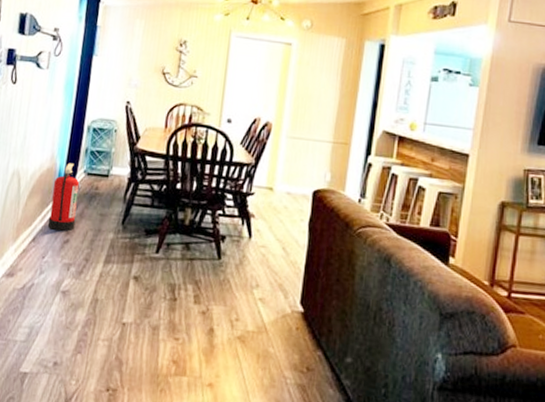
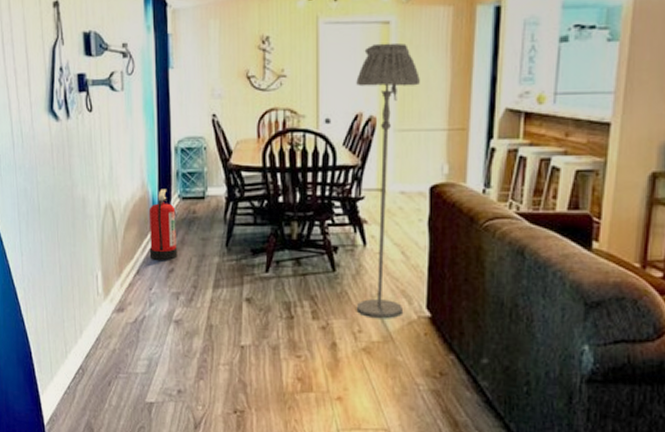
floor lamp: none [236,60,313,309] -> present [356,42,420,318]

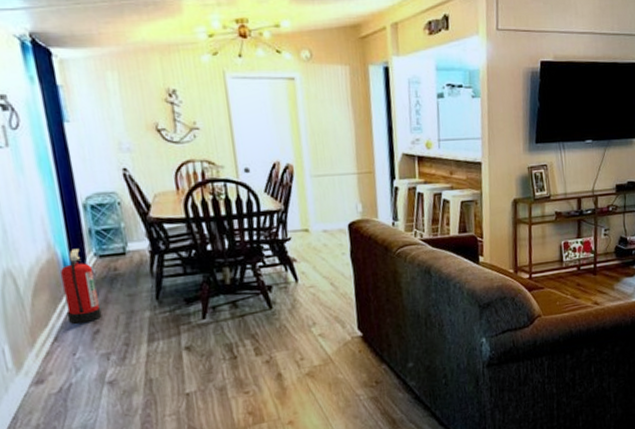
floor lamp: present [356,42,420,318] -> none [270,97,338,345]

